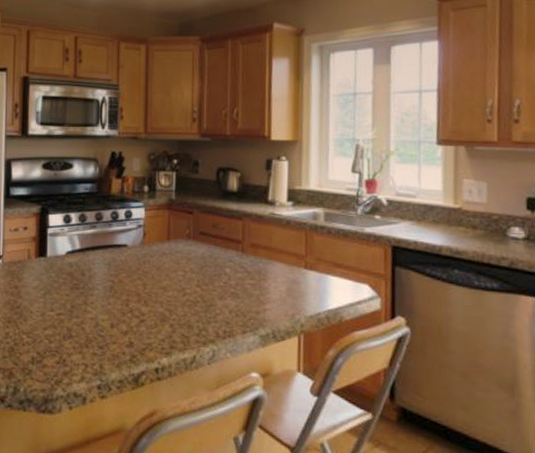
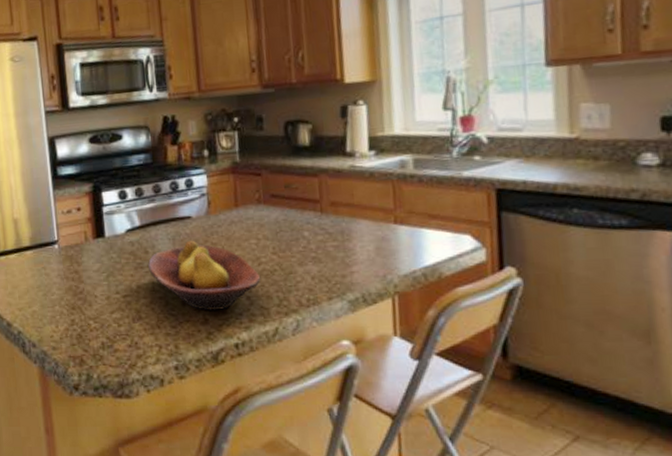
fruit bowl: none [84,267,185,335] -> present [148,240,261,310]

